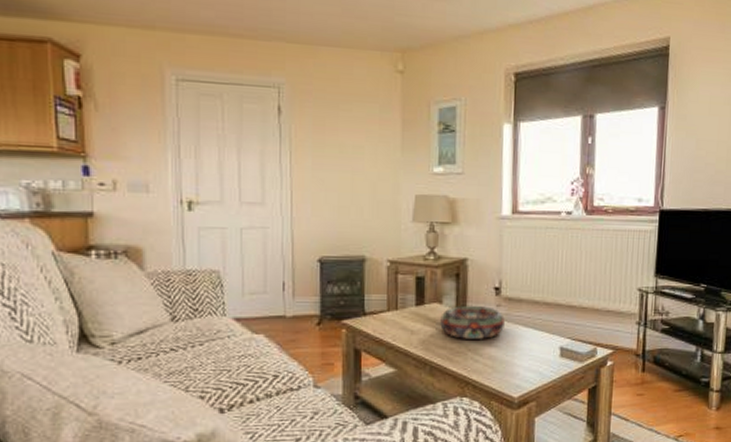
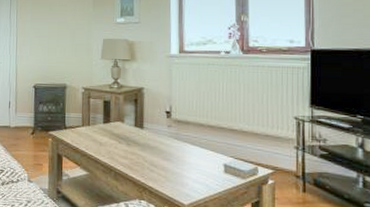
decorative bowl: present [440,305,506,339] -> none [122,124,176,153]

